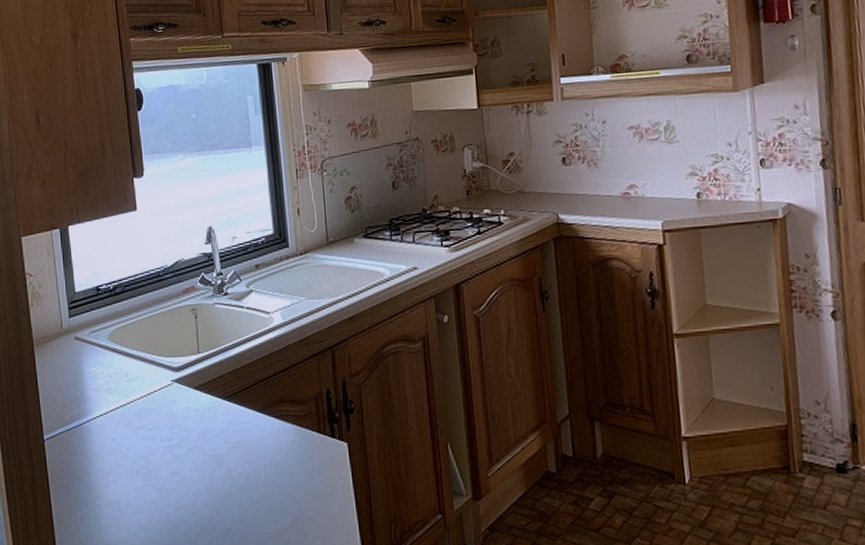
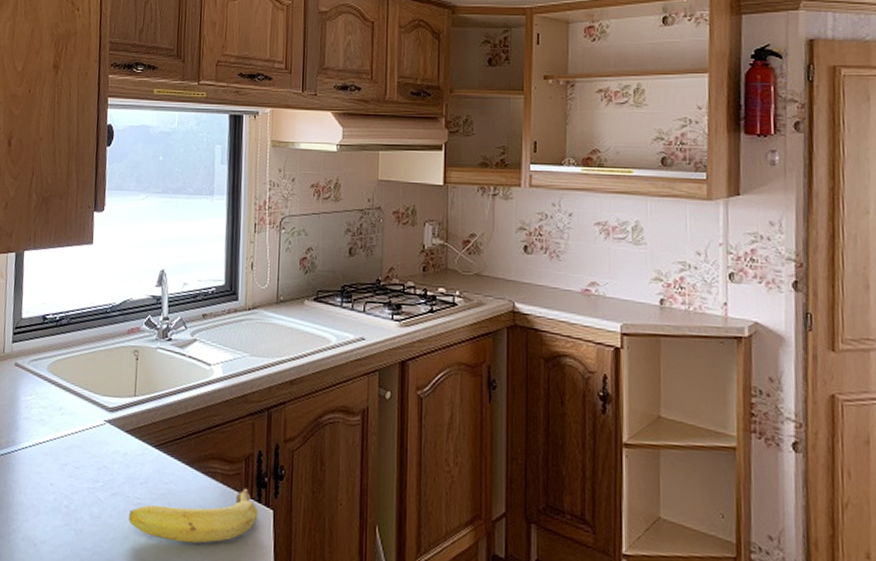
fruit: none [208,425,334,485] -> present [129,488,259,544]

